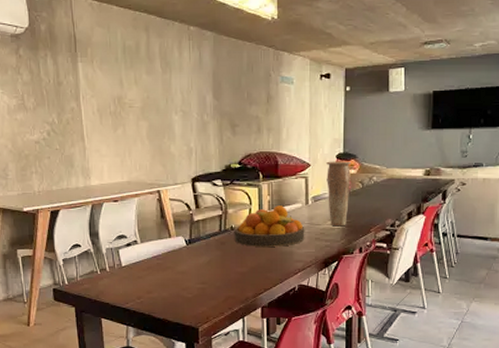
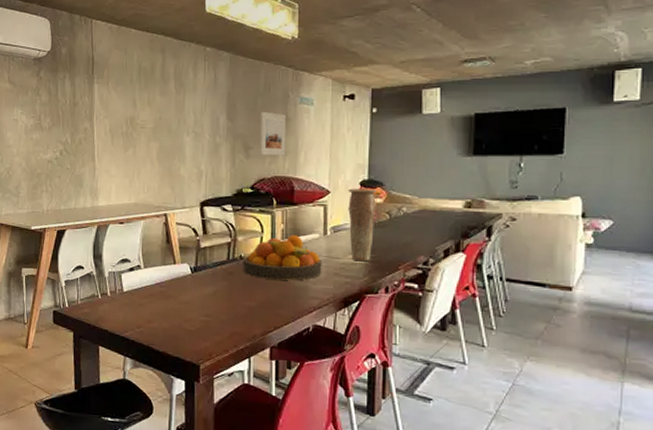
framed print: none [244,90,270,132] -> present [260,111,287,156]

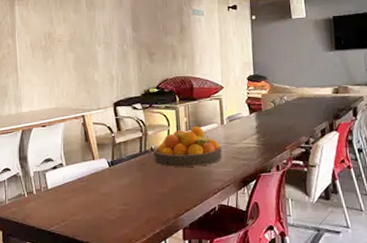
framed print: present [260,111,287,156] -> none [160,22,184,60]
vase: present [347,188,378,262] -> none [237,82,263,145]

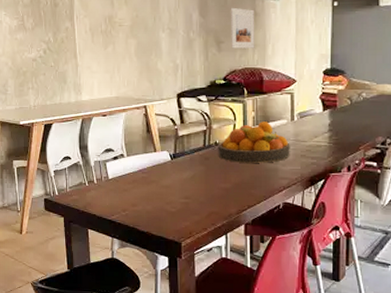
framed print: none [160,22,184,60] -> present [230,7,255,49]

